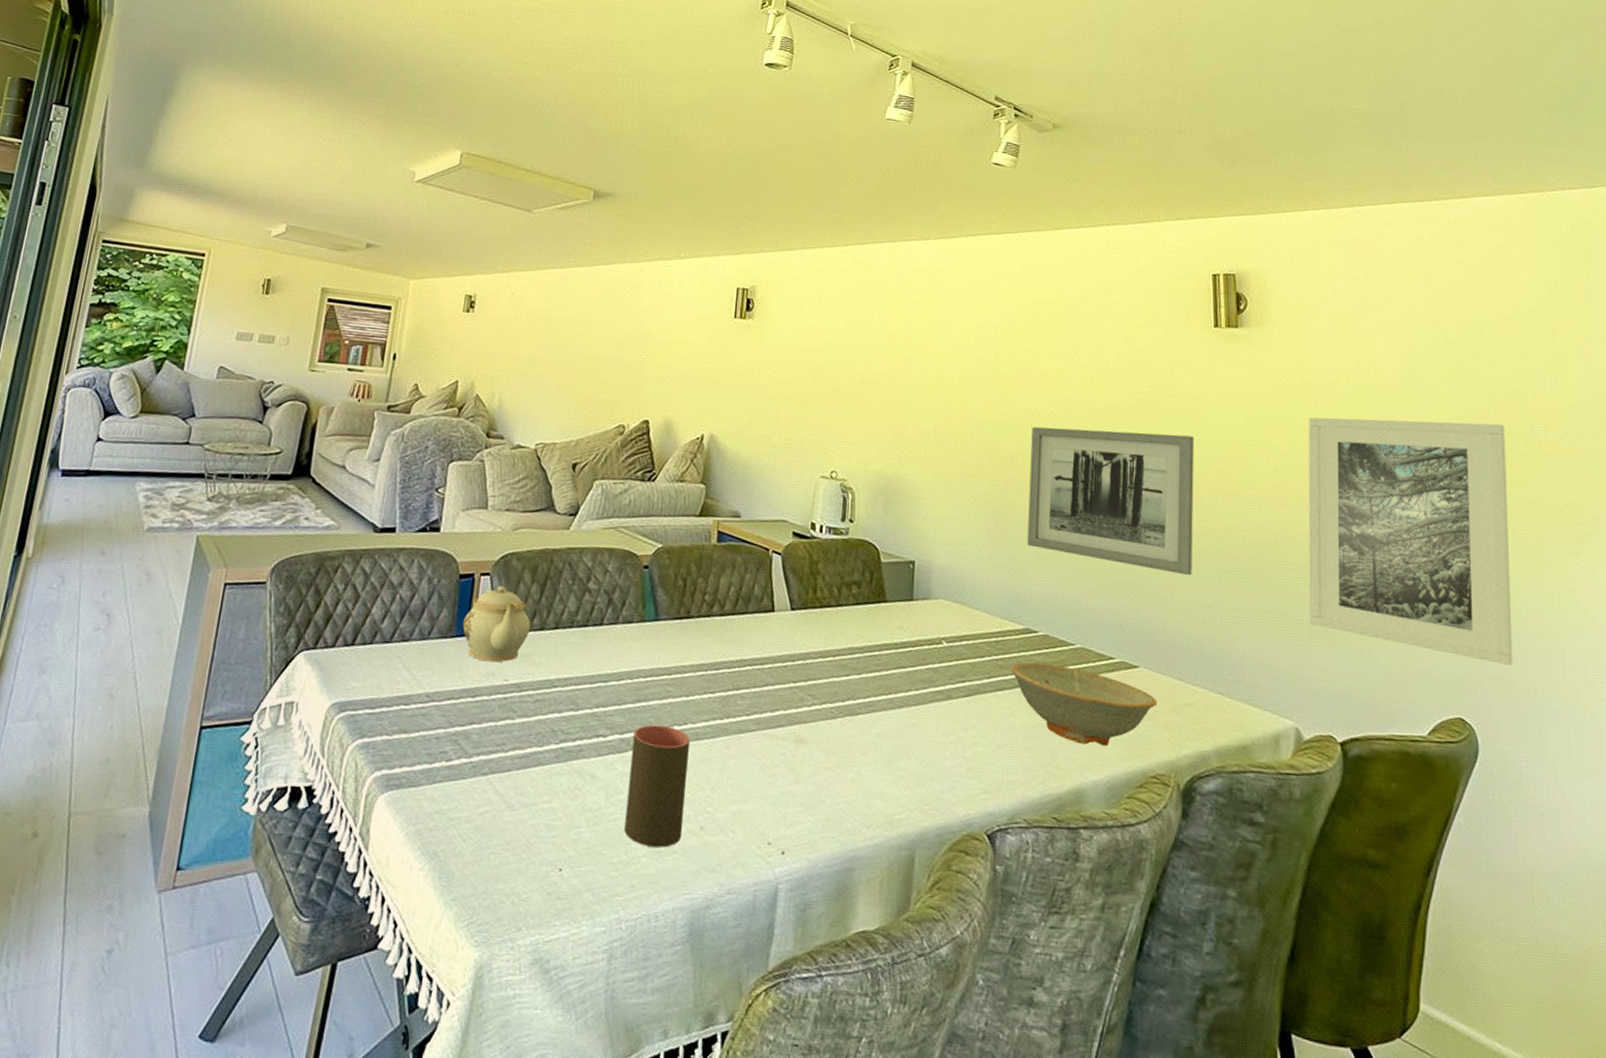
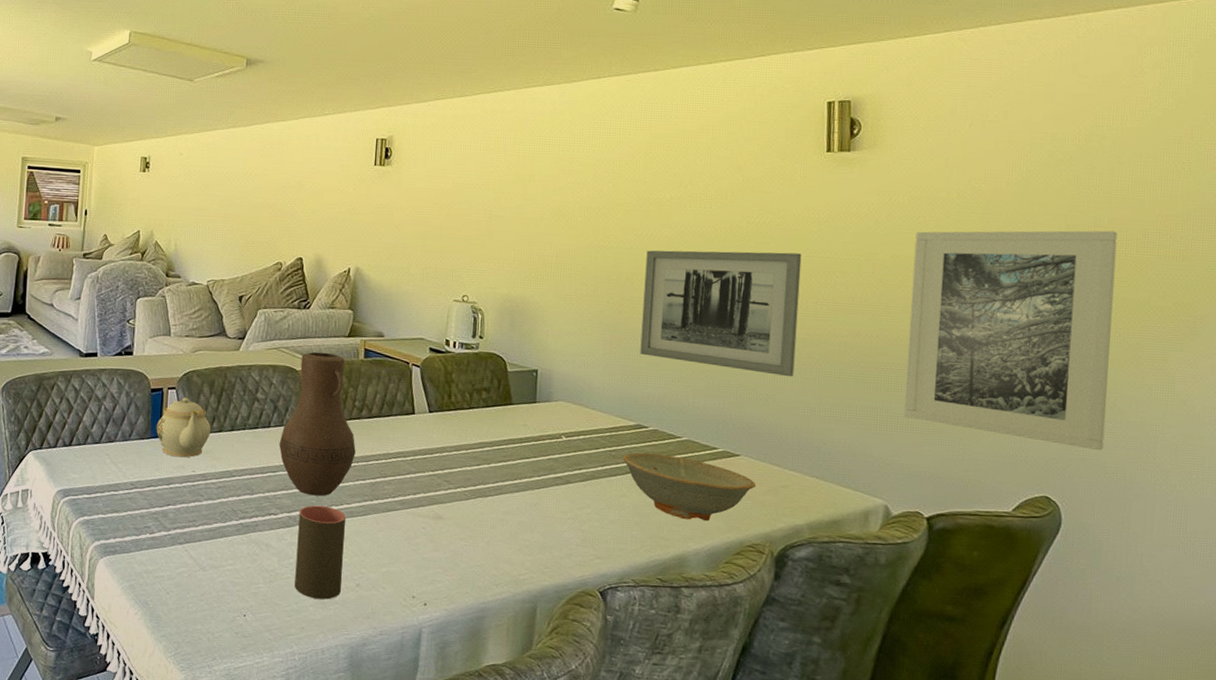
vase: none [612,533,705,713] -> present [279,352,356,496]

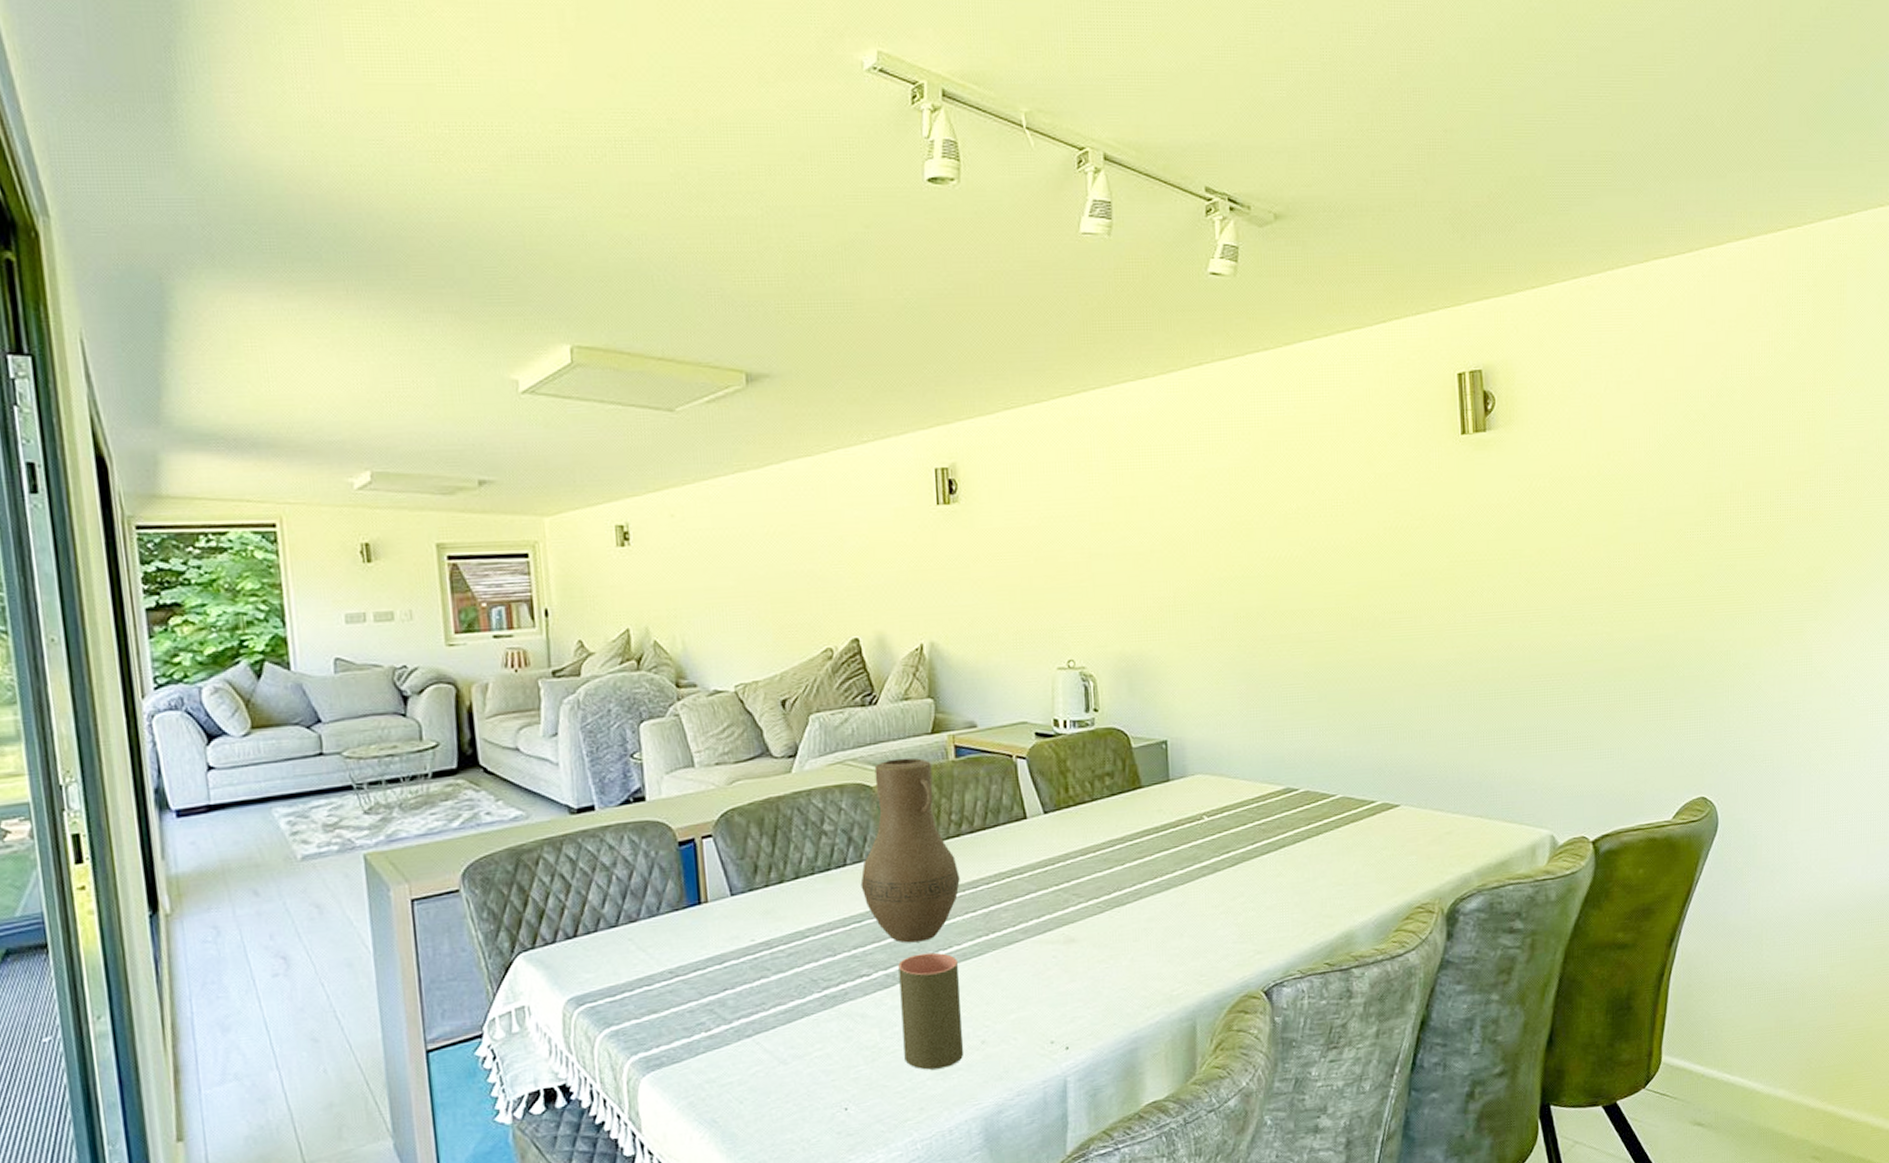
teapot: present [156,397,212,458] -> none [692,845,769,926]
dish: present [622,452,757,522] -> none [1274,818,1420,890]
wall art: present [640,250,802,377] -> none [1277,559,1448,707]
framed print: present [904,230,1118,451] -> none [1559,495,1753,740]

